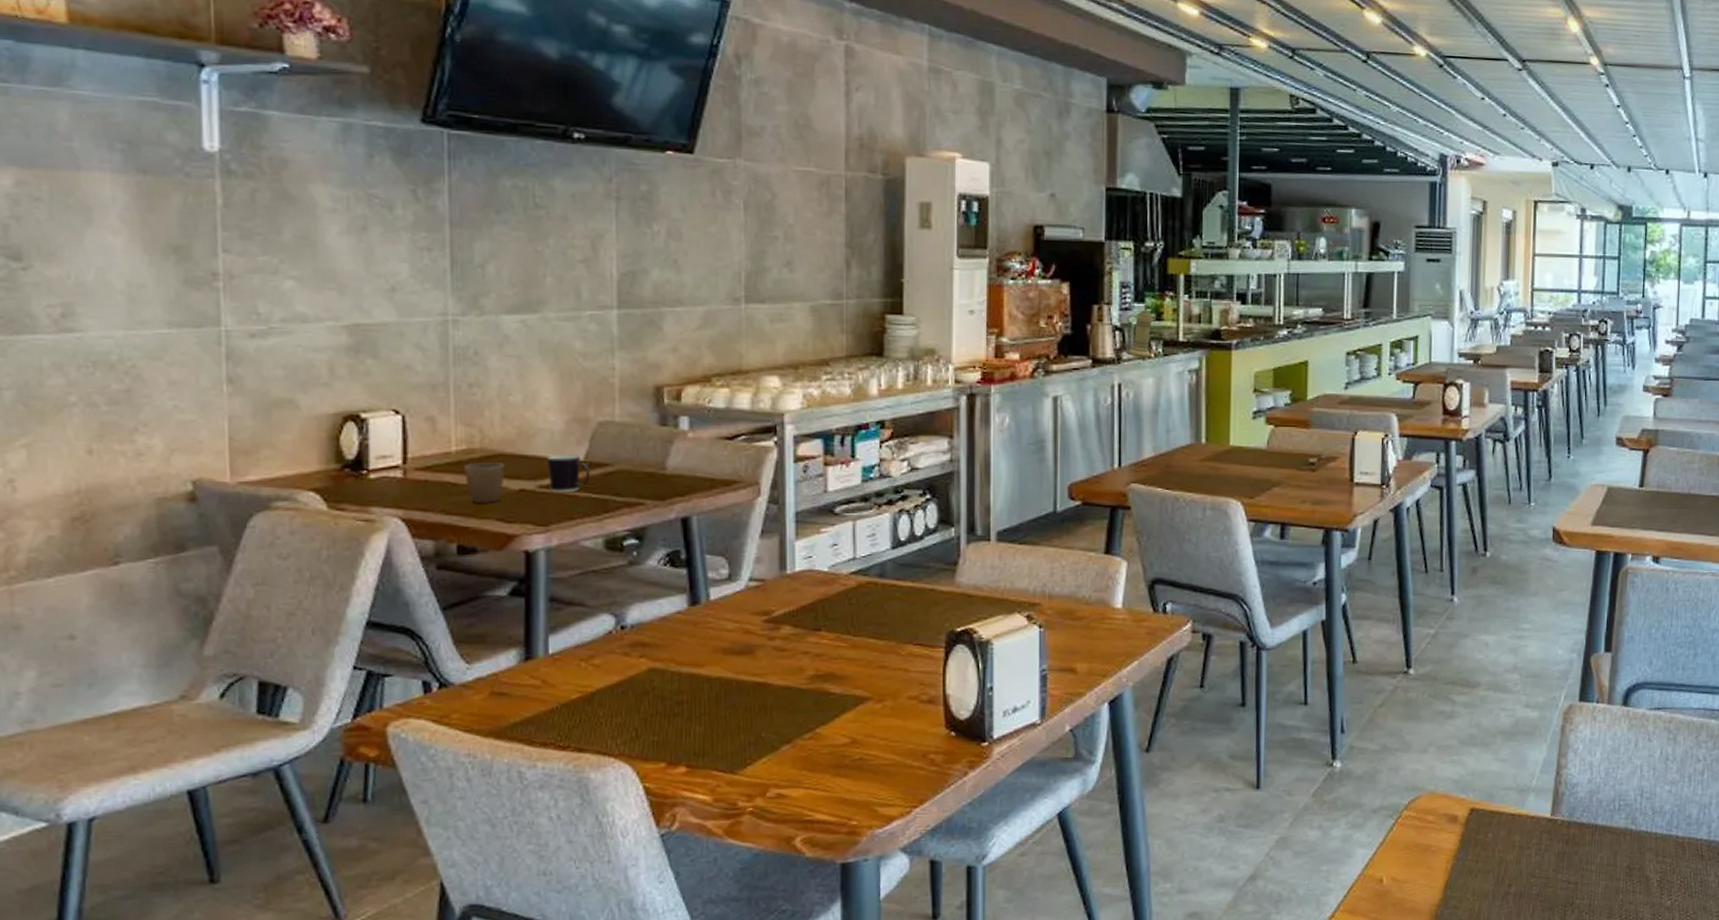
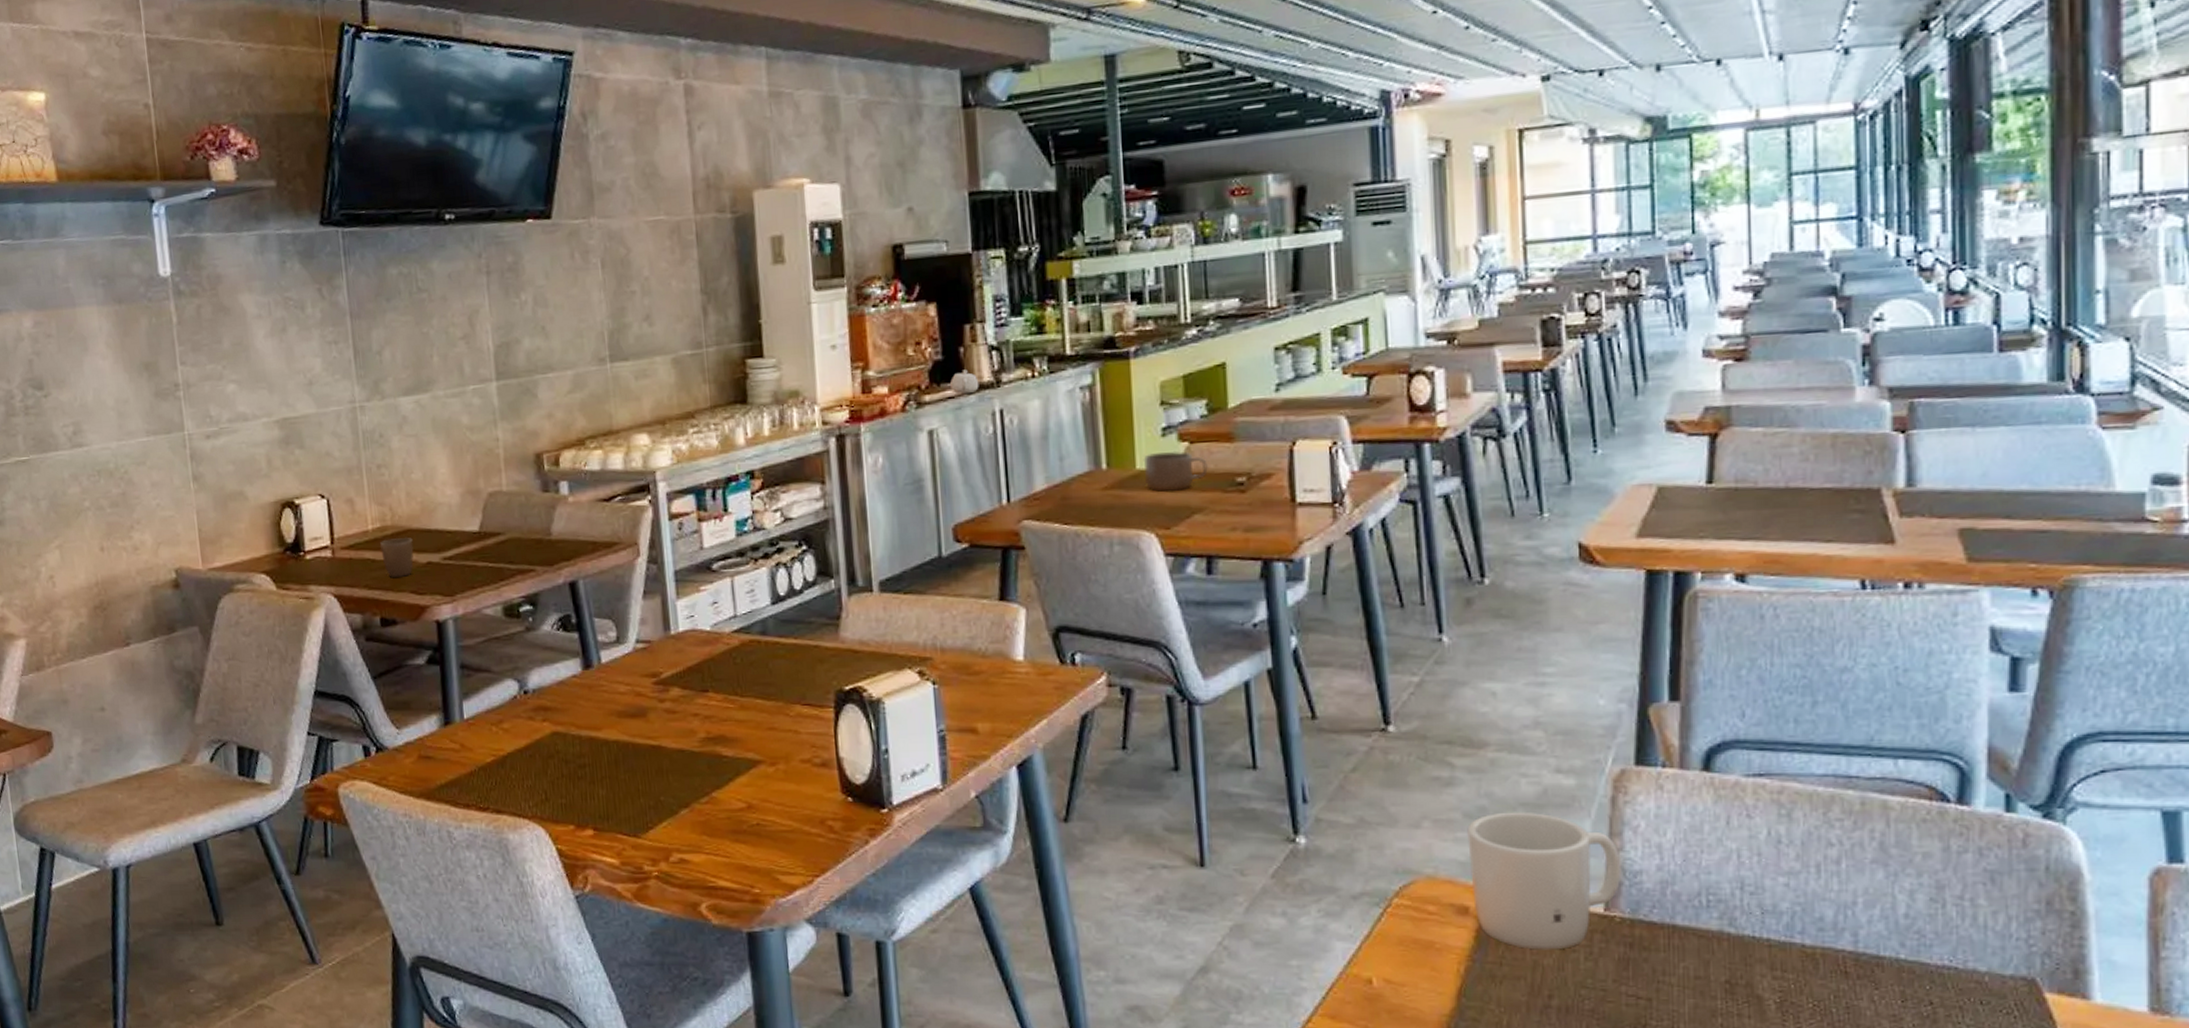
mug: present [547,455,590,493] -> none [447,526,485,564]
teapot: none [1075,345,1102,367] -> present [949,369,979,394]
coffee pot: present [1127,304,1157,358] -> none [1004,317,1038,379]
cup: none [1236,432,1288,467] -> present [1143,450,1208,493]
mug: none [1460,738,1565,849] -> present [1467,811,1622,950]

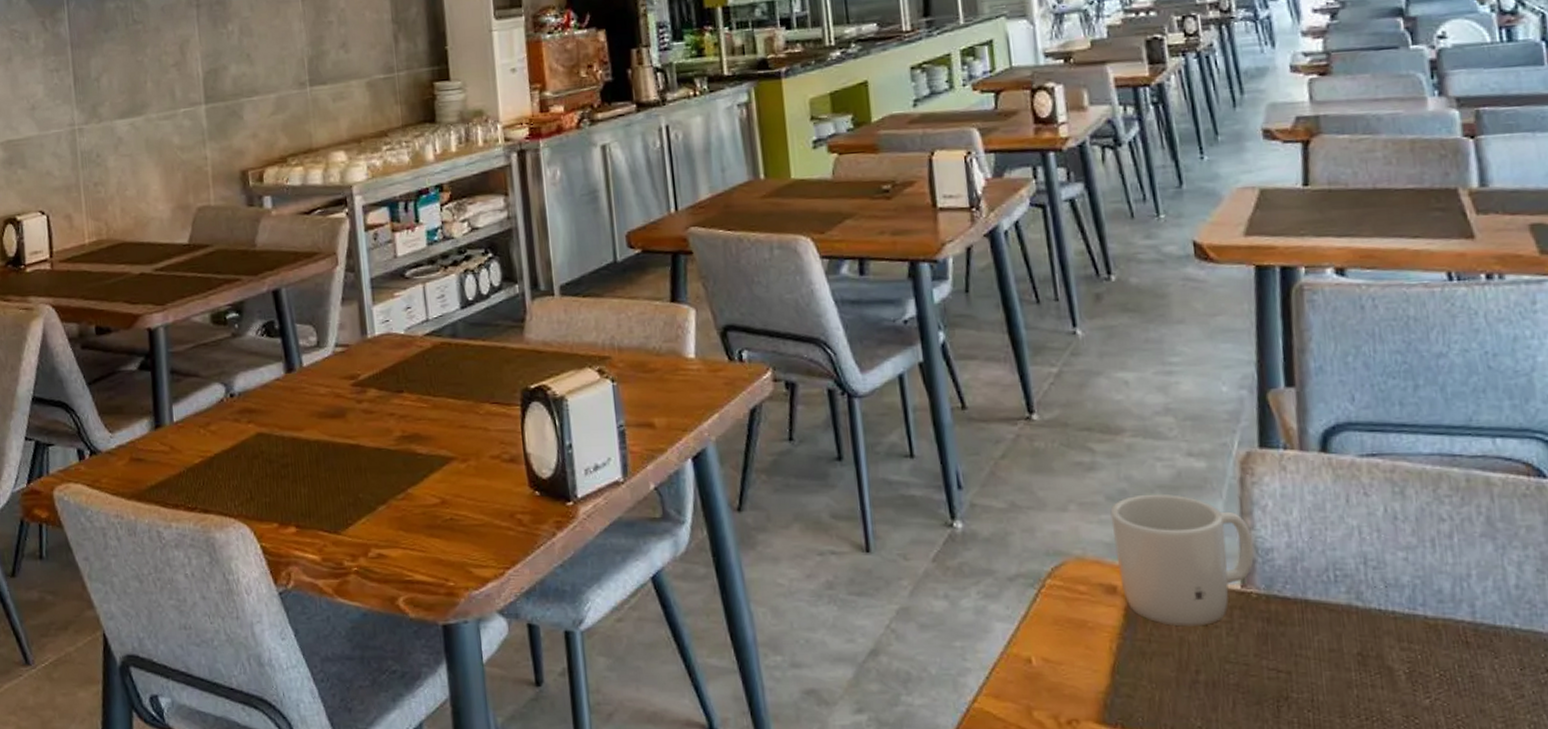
cup: present [379,537,414,577] -> none [95,250,128,288]
teapot: present [949,369,979,394] -> none [619,89,647,112]
cup: present [1143,450,1208,493] -> none [797,161,856,200]

